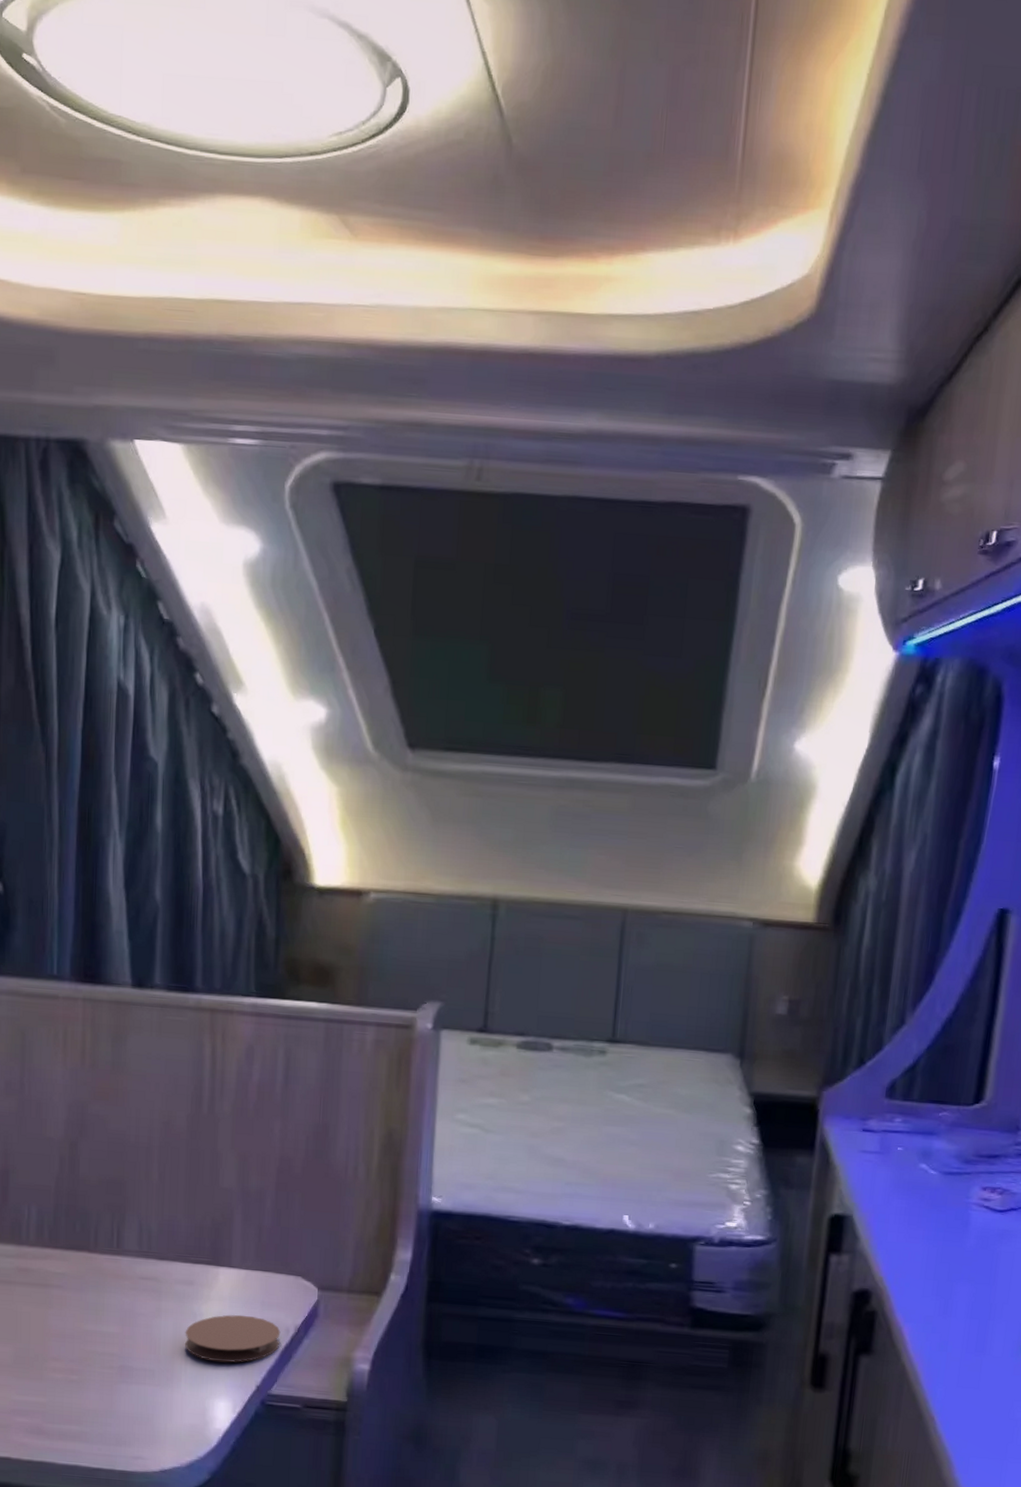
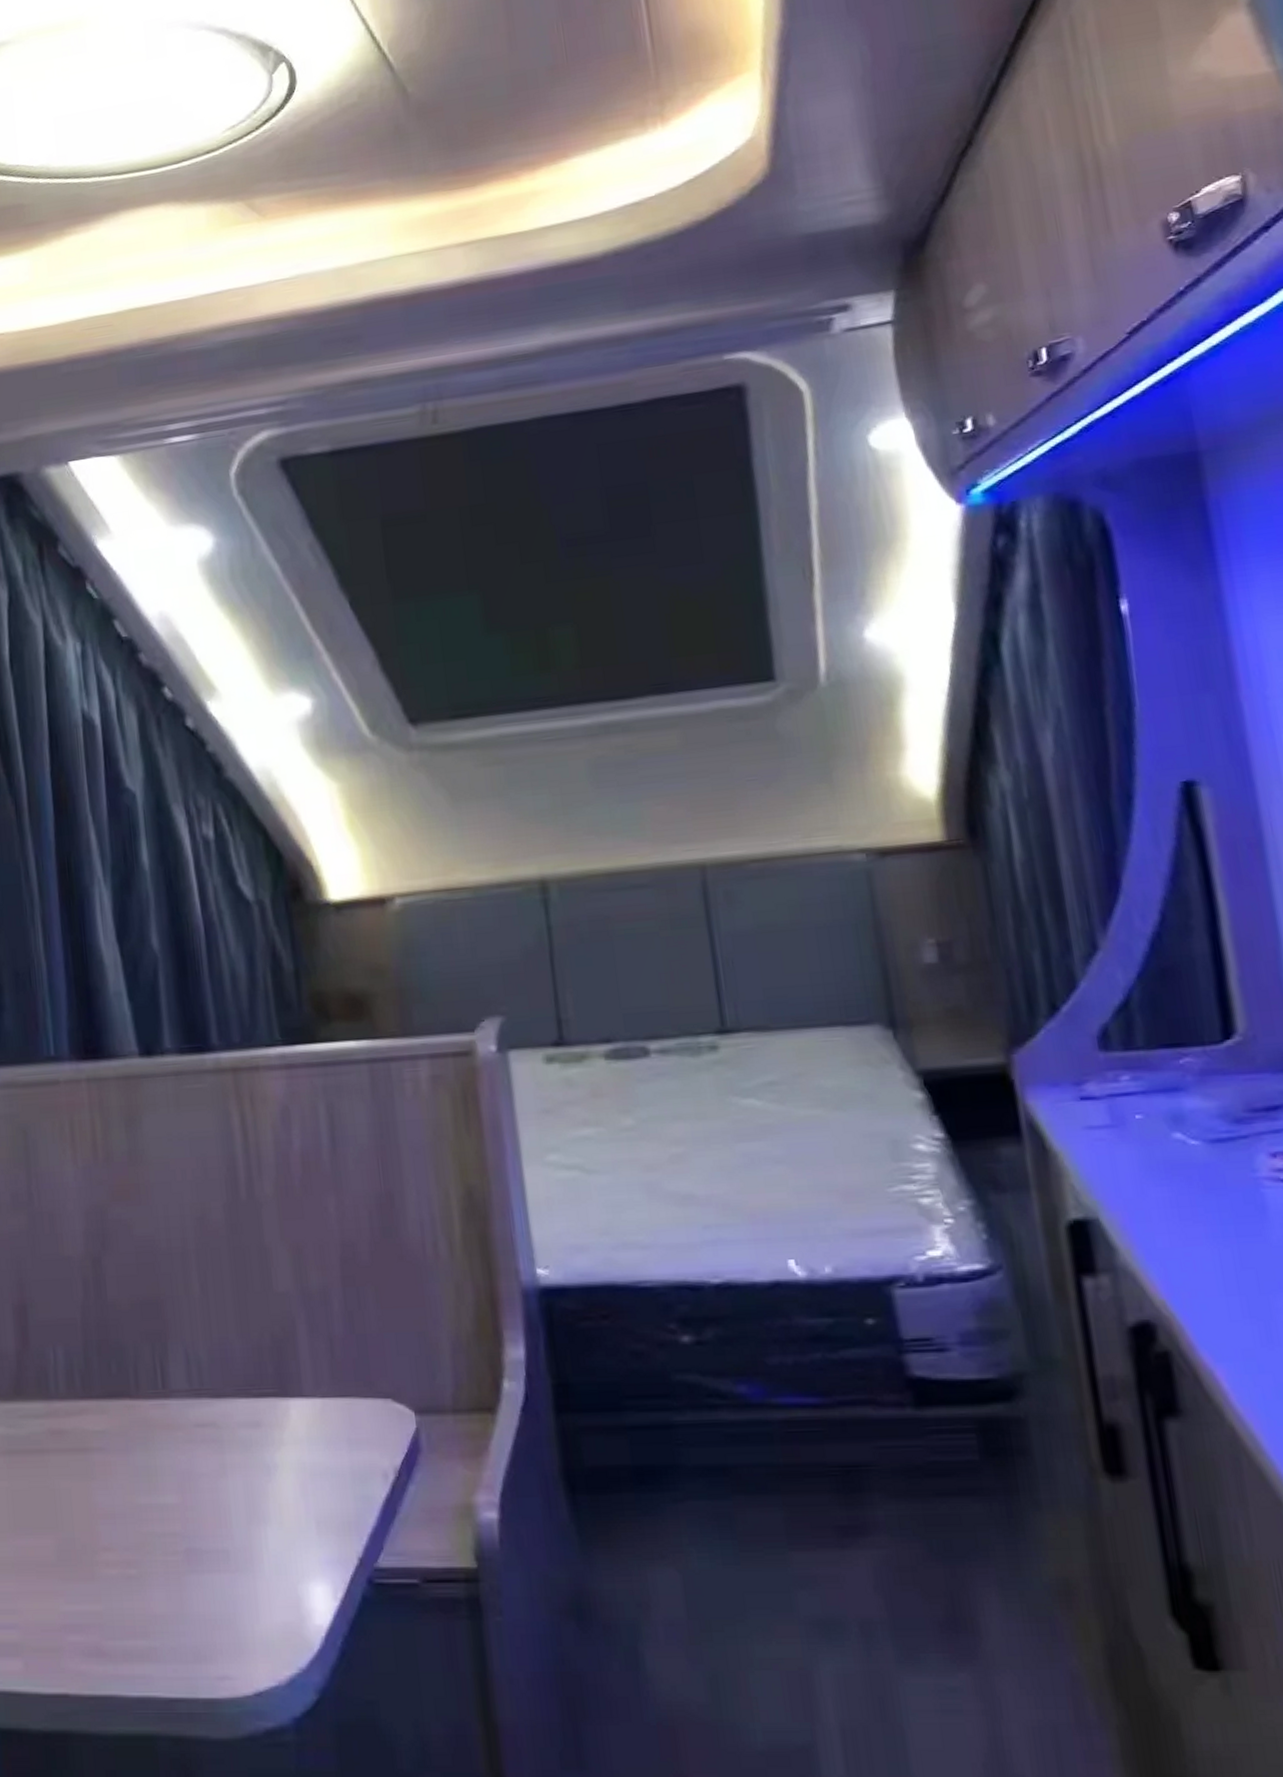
coaster: present [184,1315,281,1363] -> none [259,1460,379,1530]

